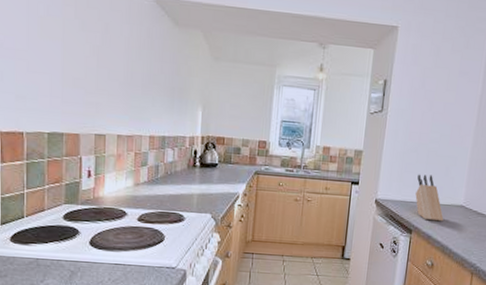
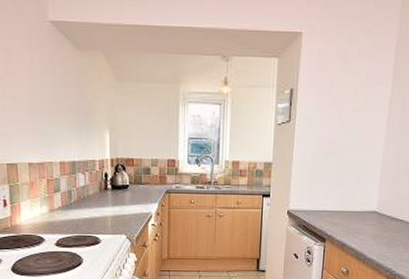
knife block: present [415,174,444,222] -> none [327,182,357,229]

